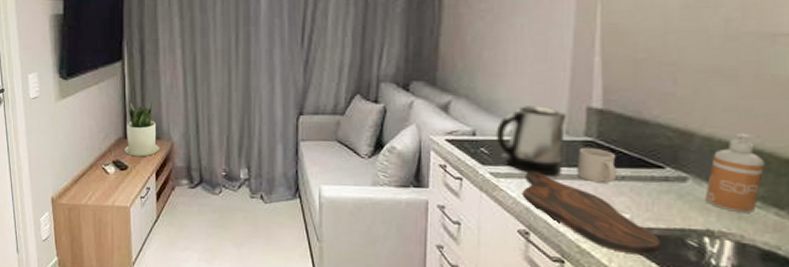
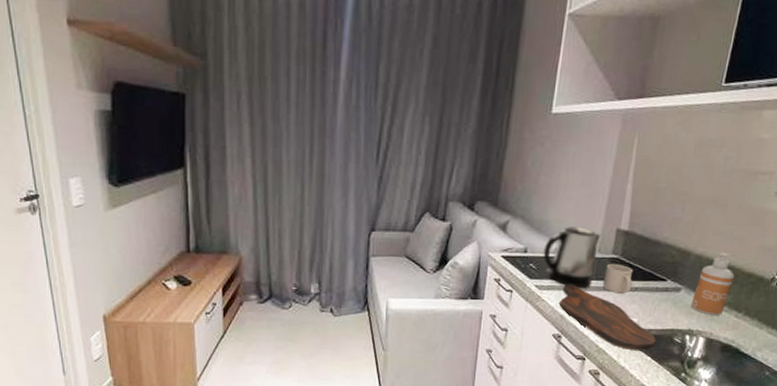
planter: present [124,102,159,157] -> none [187,214,226,272]

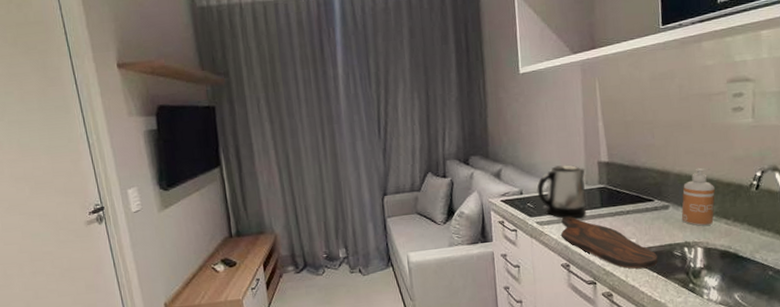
mug: present [602,263,634,294] -> none [596,192,624,219]

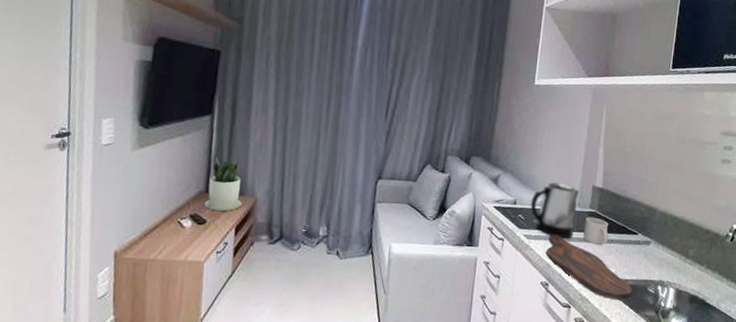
planter: none [229,201,264,253] -> present [204,157,242,212]
mug: none [596,192,624,219] -> present [583,216,609,245]
soap dispenser: present [681,167,716,226] -> none [660,210,695,269]

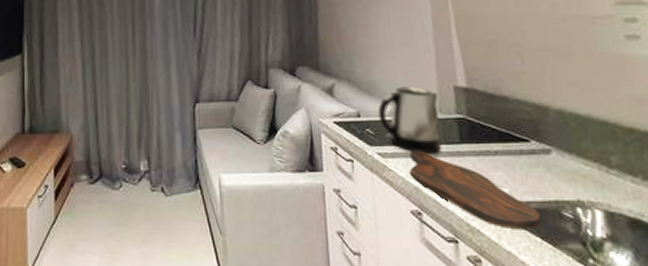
planter: present [204,157,242,212] -> none [22,94,58,153]
mug: present [583,216,609,245] -> none [453,124,491,159]

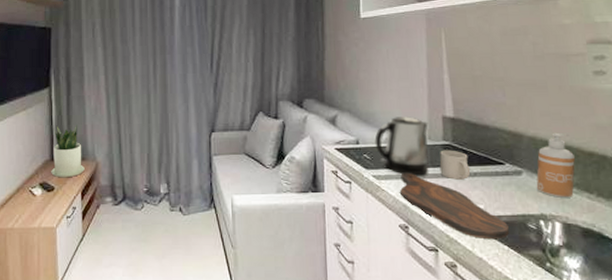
planter: none [22,94,58,153] -> present [51,125,85,178]
mug: none [453,124,491,159] -> present [439,150,471,180]
soap dispenser: none [567,105,615,183] -> present [536,132,576,199]

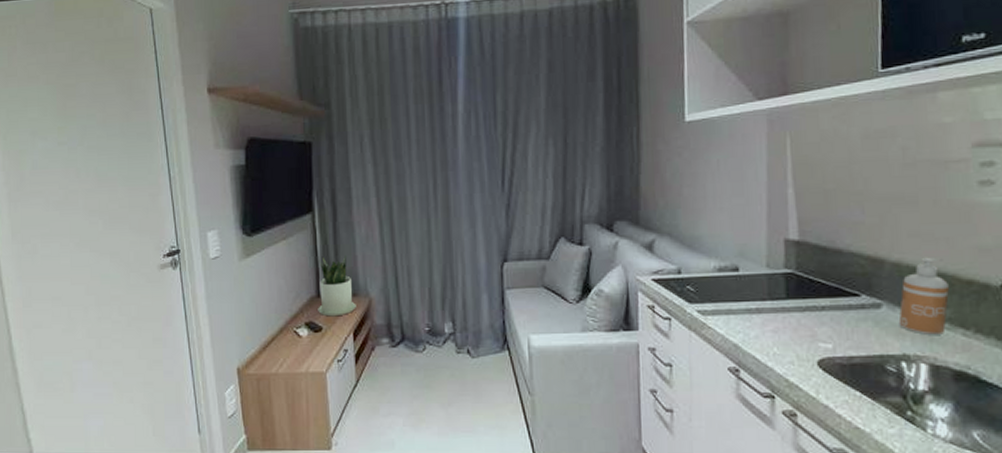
kettle: present [374,117,429,176] -> none [700,240,767,311]
cutting board: present [399,172,510,240] -> none [729,306,864,385]
mug: present [439,150,471,180] -> none [779,279,818,315]

